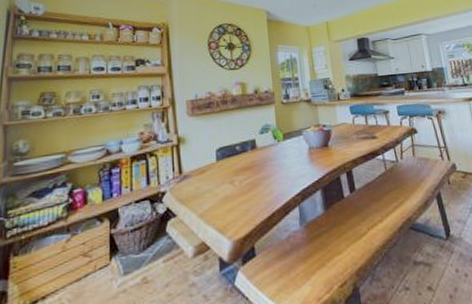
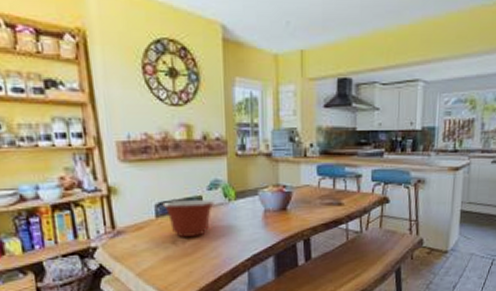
mixing bowl: none [222,142,266,177] -> present [162,200,214,238]

